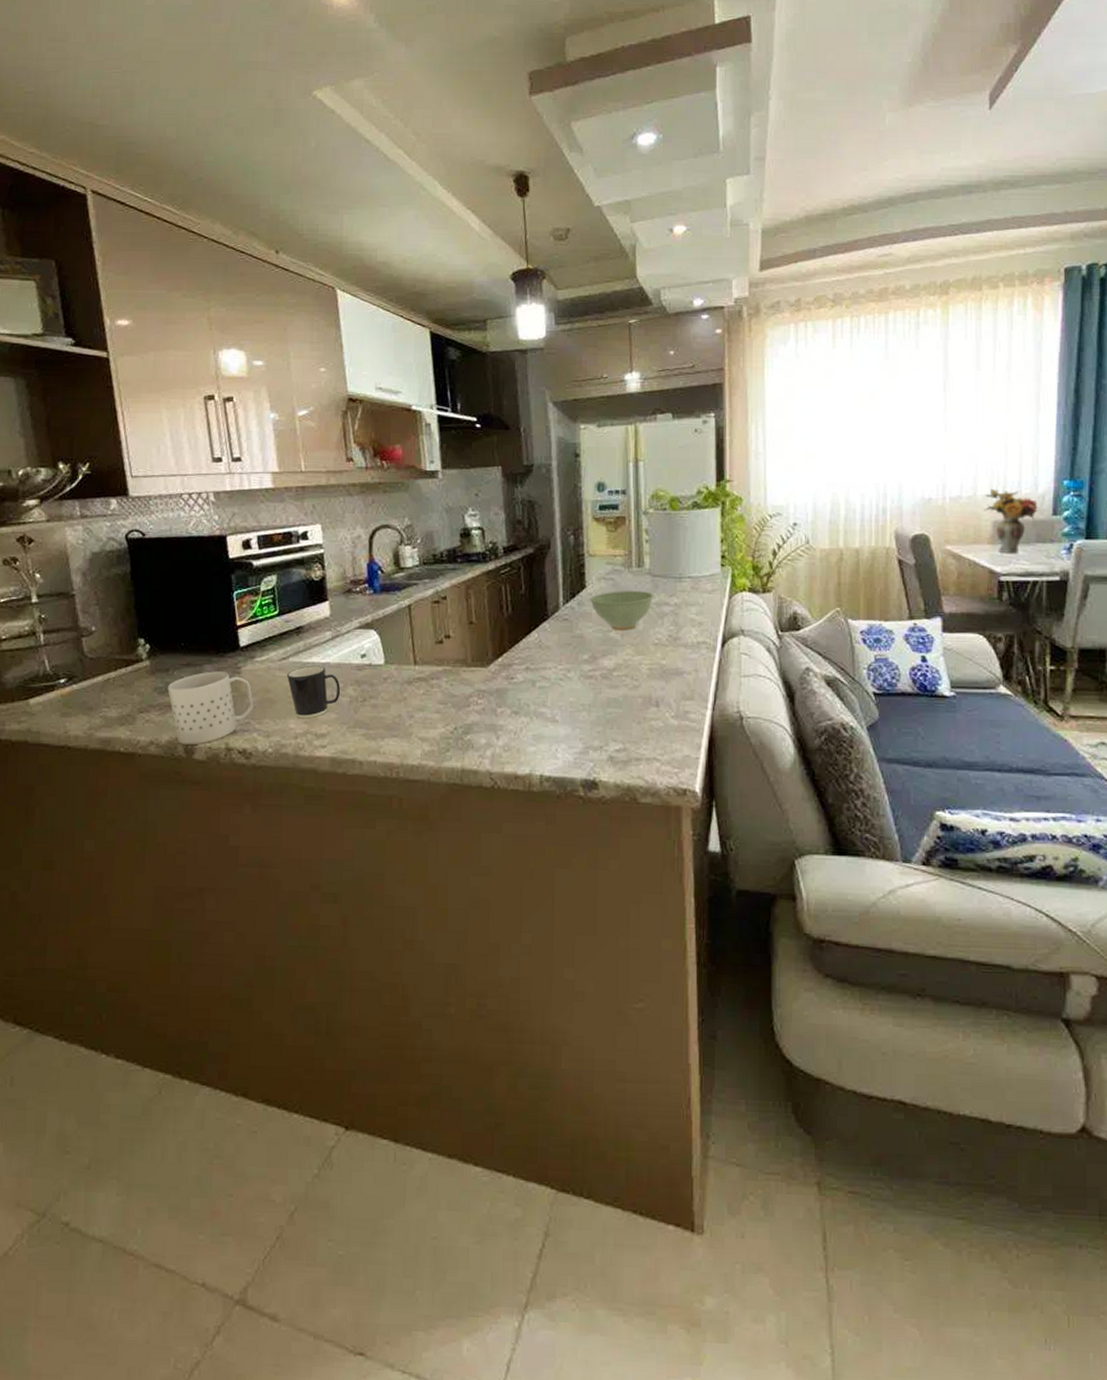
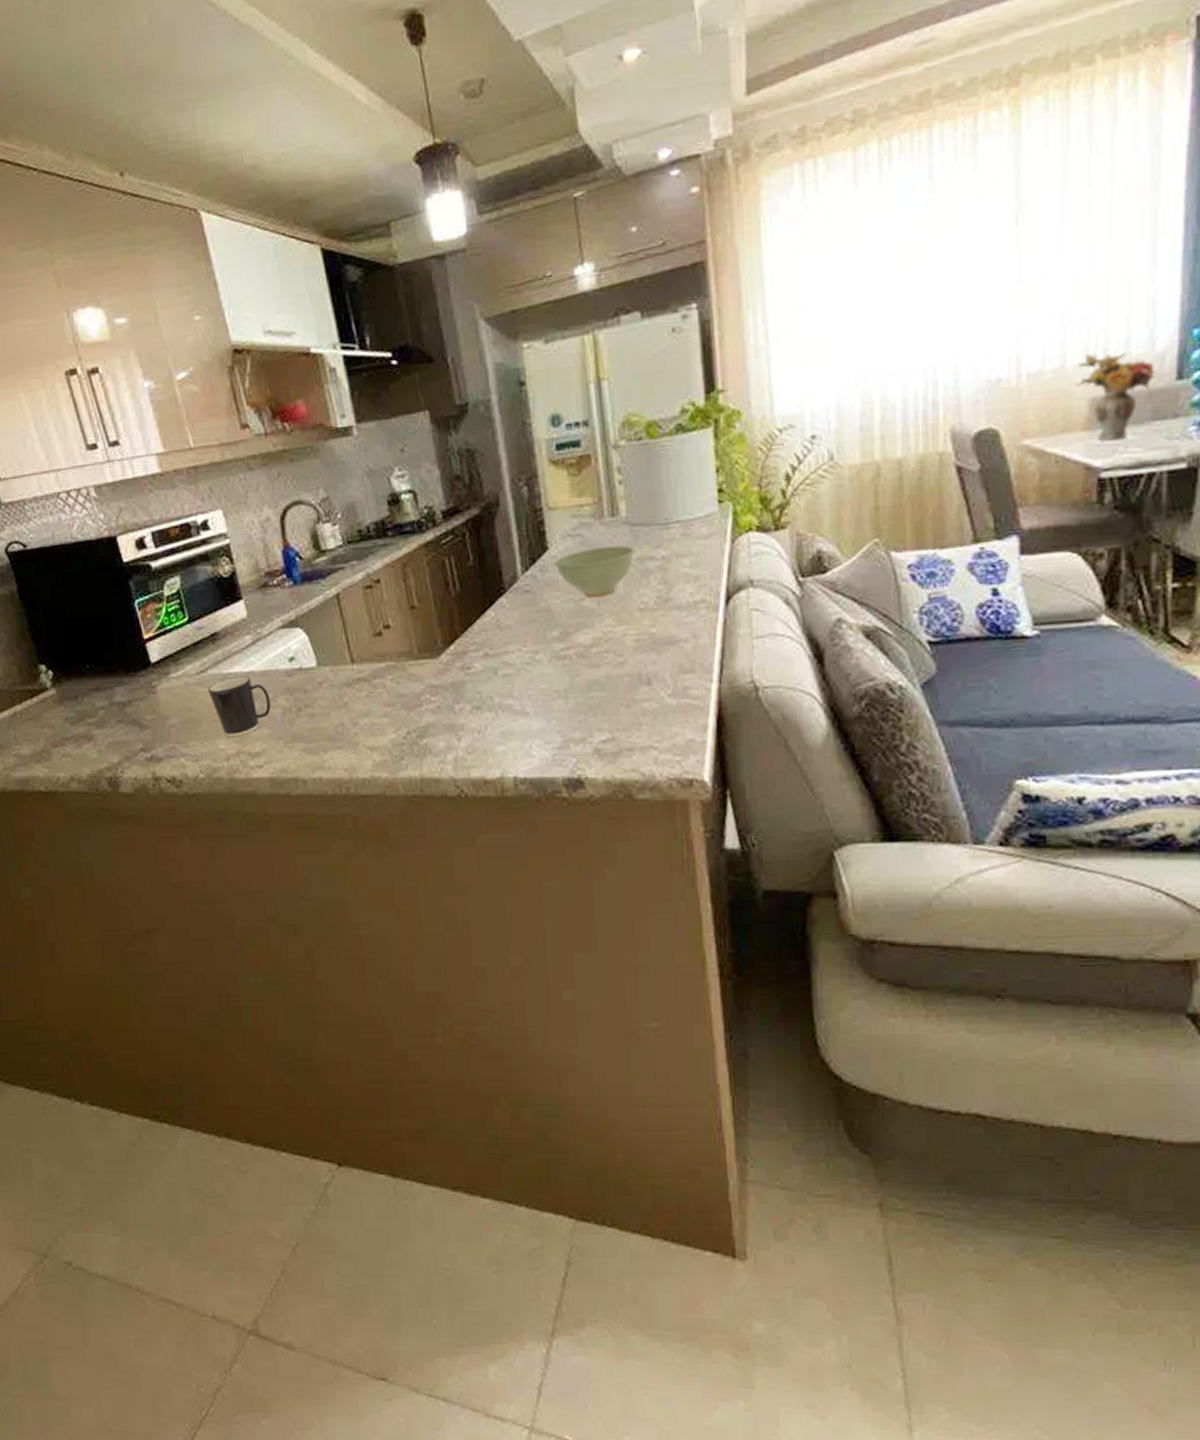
mug: present [167,671,254,745] -> none [79,693,177,778]

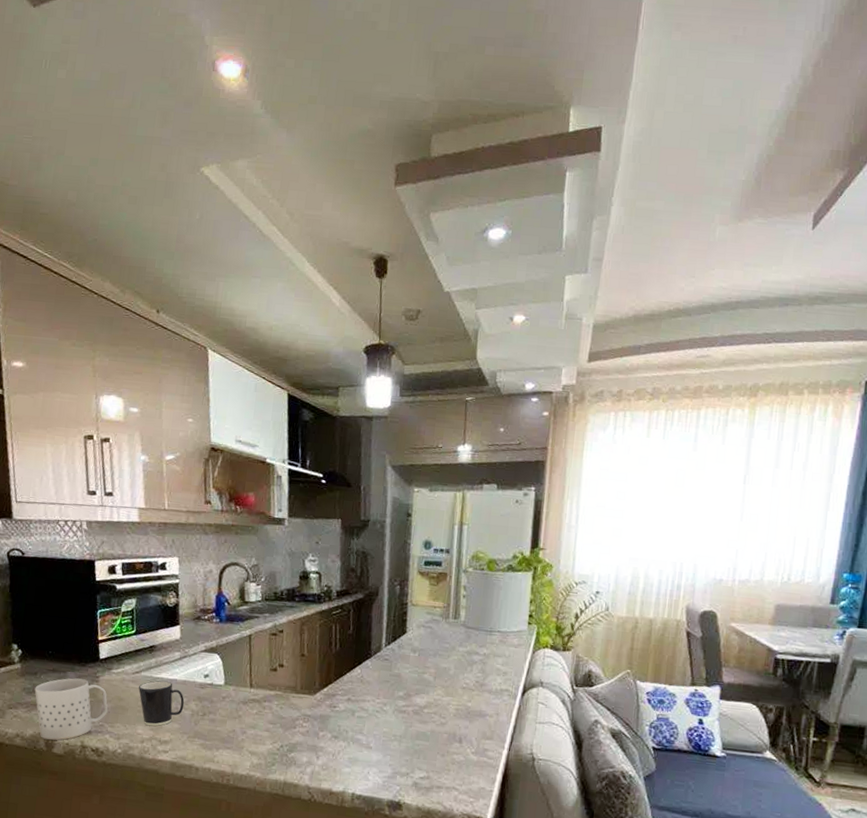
mug: none [79,693,177,778] -> present [34,678,108,741]
bowl: present [554,545,635,598] -> none [409,638,467,674]
flower arrangement: present [1076,353,1155,441] -> none [768,576,818,636]

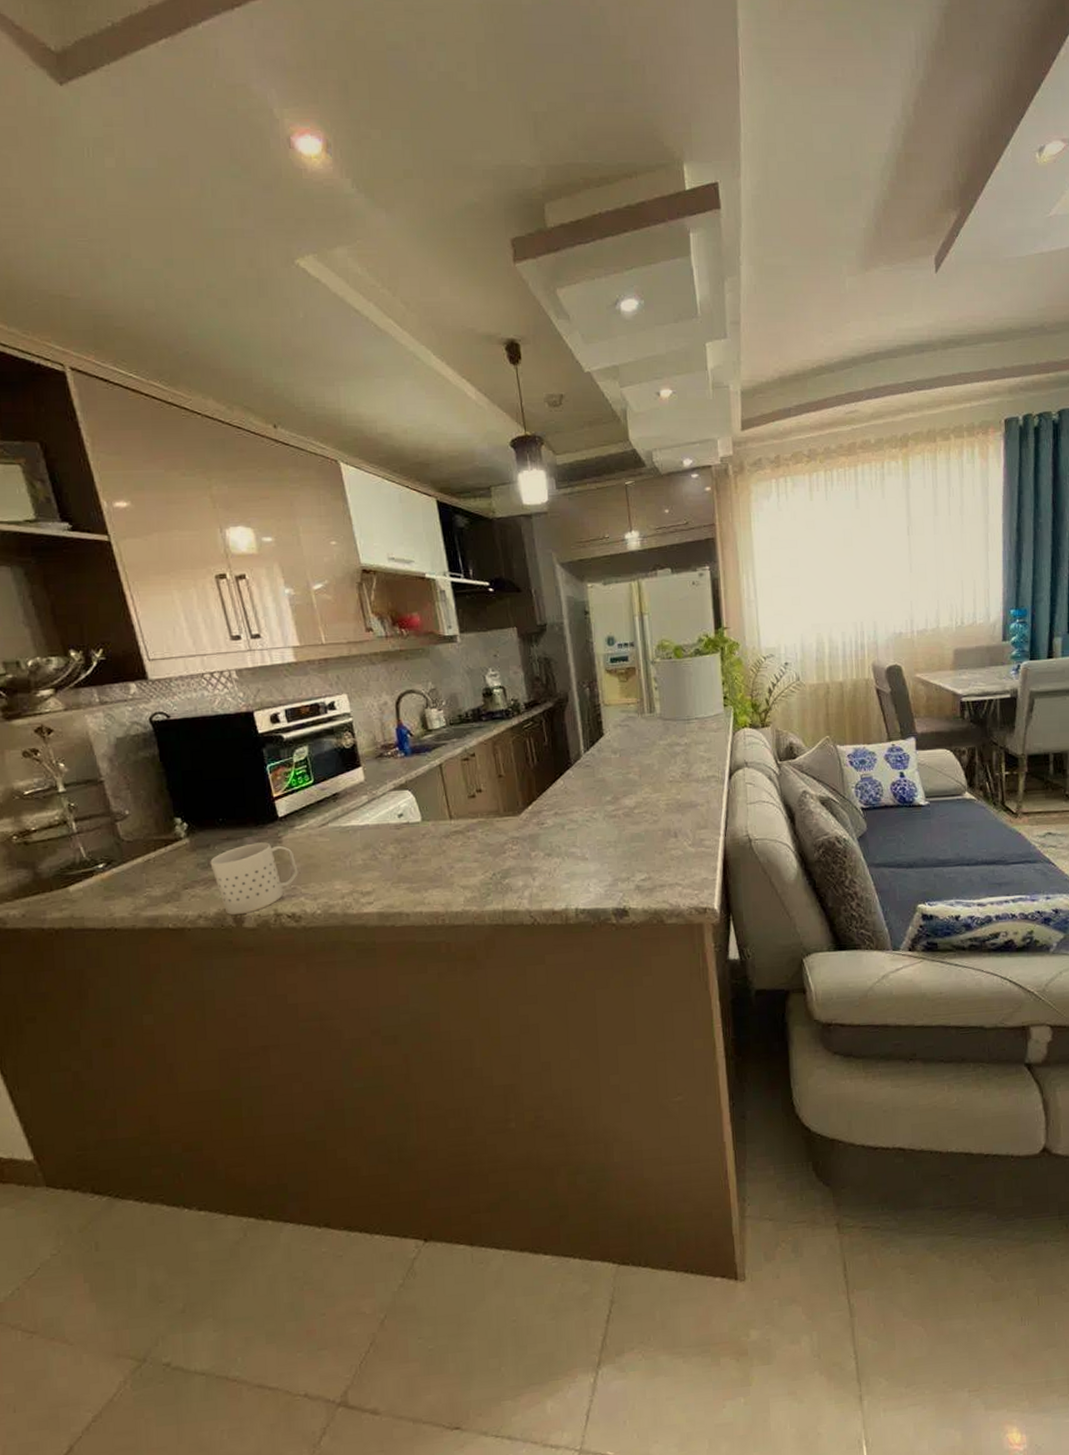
mug: present [138,680,185,727] -> none [328,828,382,880]

